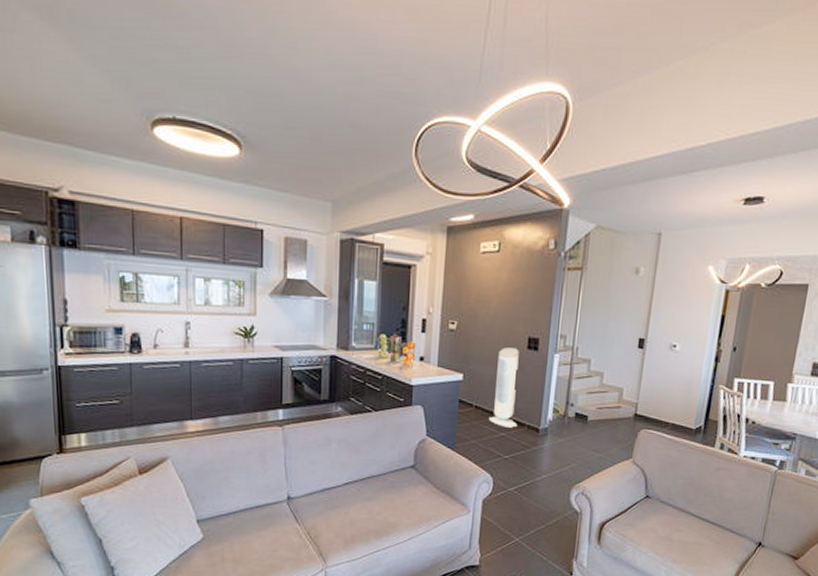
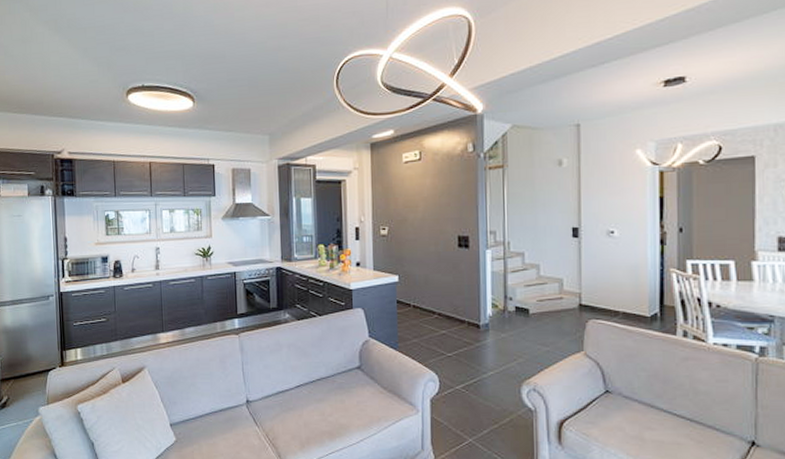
air purifier: present [489,347,519,428] -> none [428,247,457,325]

